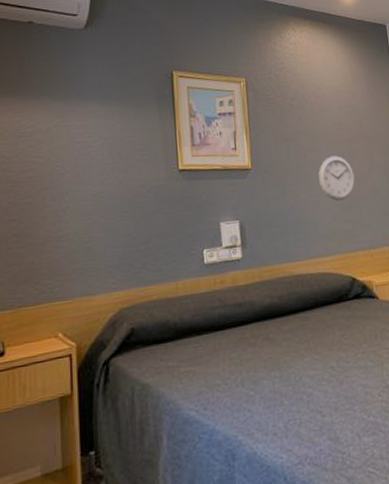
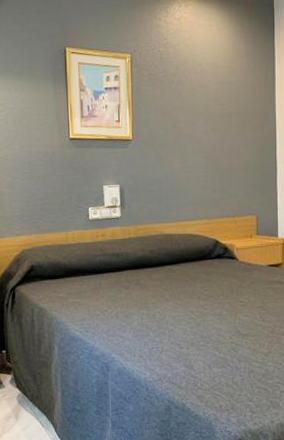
wall clock: present [318,156,355,201] -> none [193,130,226,172]

